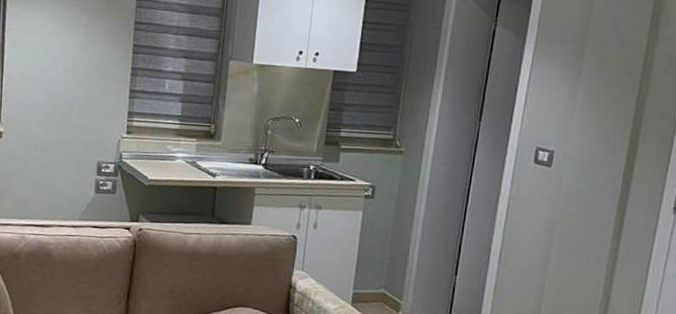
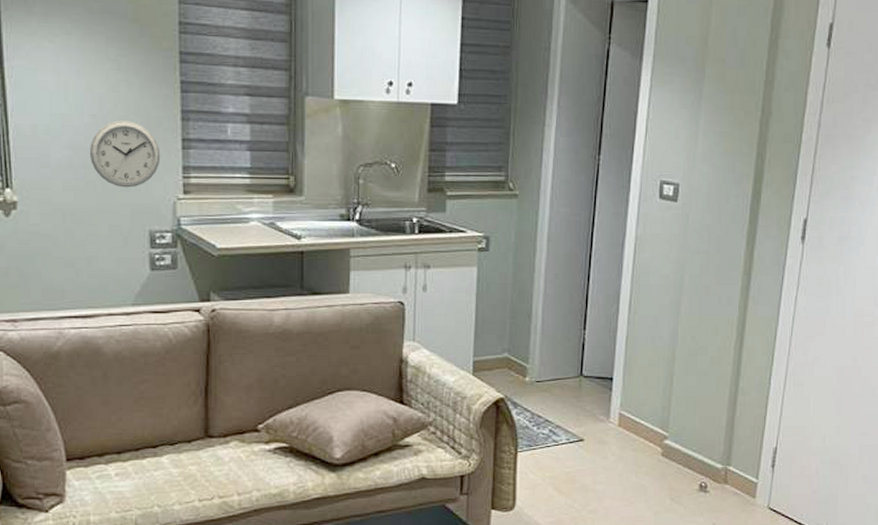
wall clock: none [59,73,113,127] -> present [89,120,161,188]

